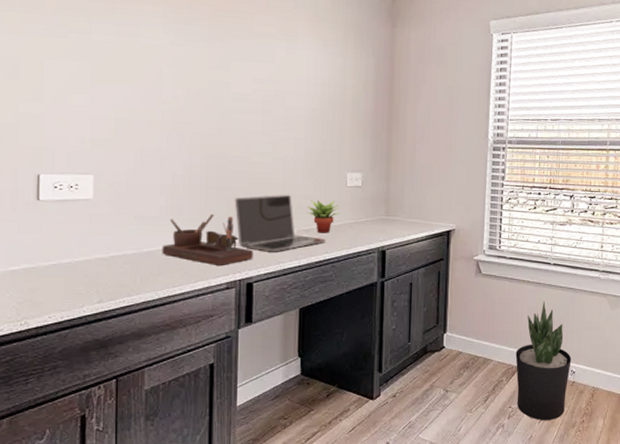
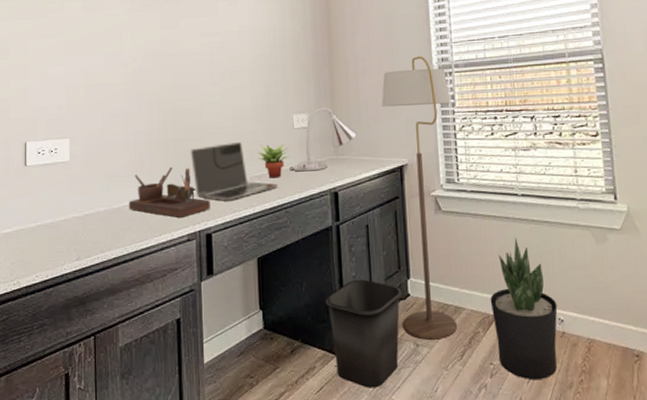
table lamp: none [339,168,411,229] -> present [289,107,358,172]
waste bin: none [364,332,438,428] -> present [325,279,402,388]
floor lamp: none [435,128,502,387] -> present [381,56,457,340]

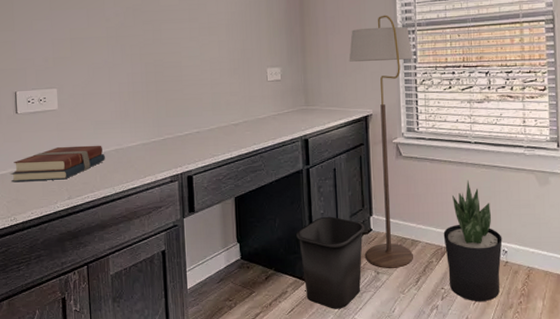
books: none [16,200,118,241] -> present [11,145,105,181]
desk organizer: present [128,166,210,218] -> none [115,115,191,161]
laptop: present [190,141,278,201] -> none [171,92,253,147]
succulent plant: present [257,144,290,178] -> none [234,95,264,126]
table lamp: present [289,107,358,172] -> none [264,62,327,121]

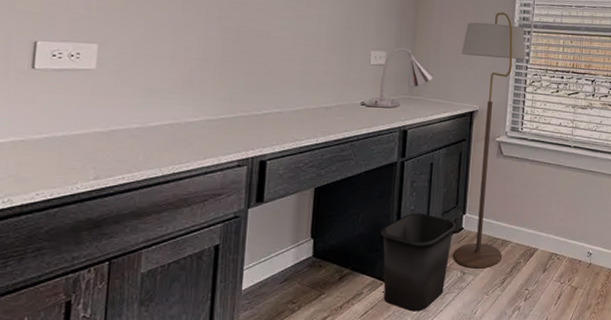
books: present [11,145,105,181] -> none [11,114,154,155]
table lamp: none [264,62,327,121] -> present [360,47,435,108]
planter: present [443,180,503,301] -> none [533,182,589,302]

